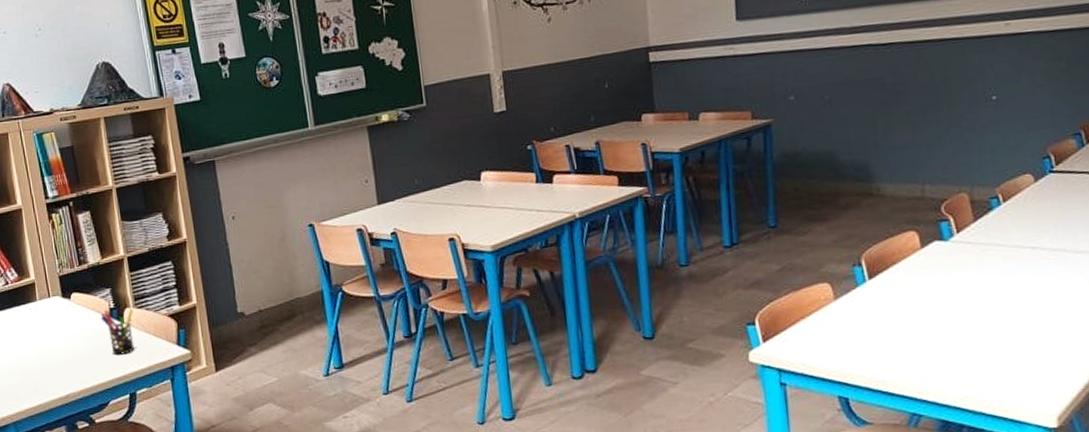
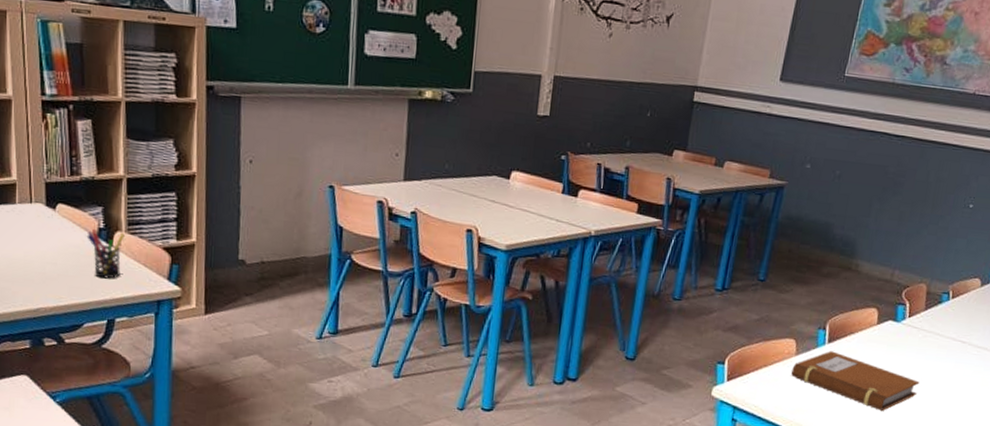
notebook: none [834,287,994,344] -> present [791,351,920,411]

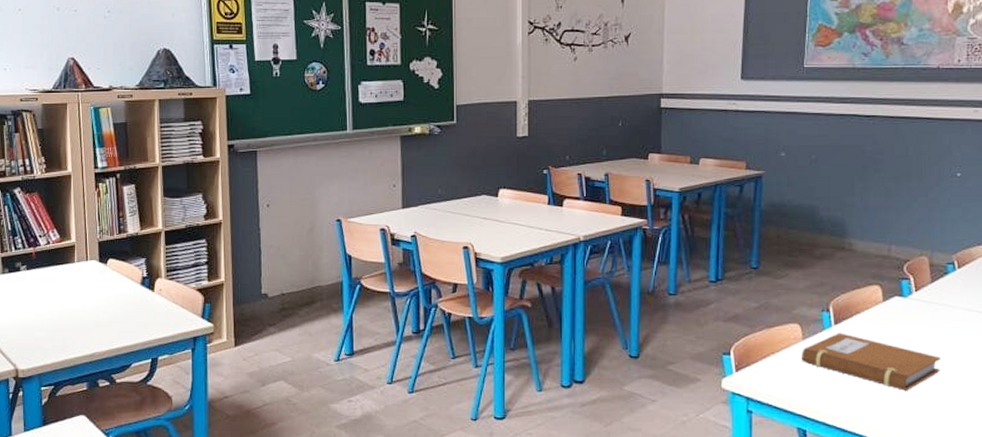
pen holder: present [86,228,125,279] -> none [133,277,164,321]

